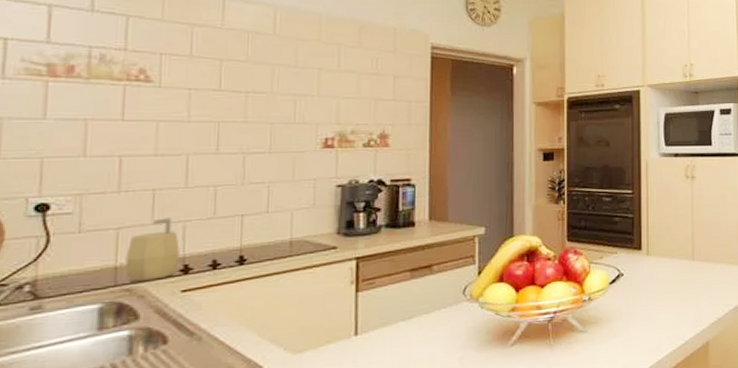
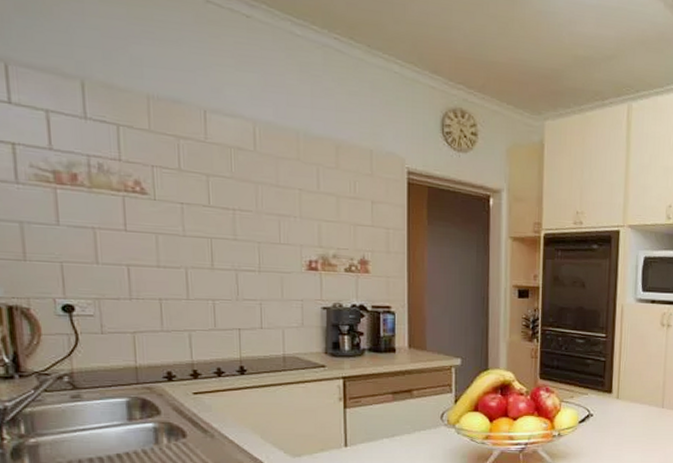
soap dispenser: present [125,217,180,283] -> none [143,326,189,382]

